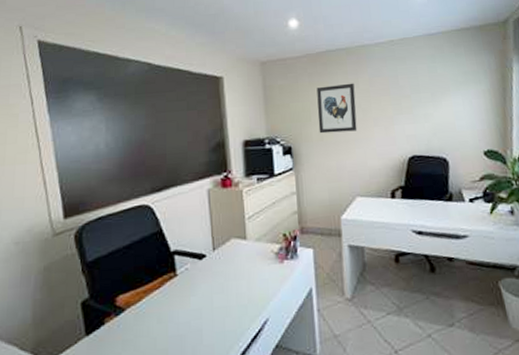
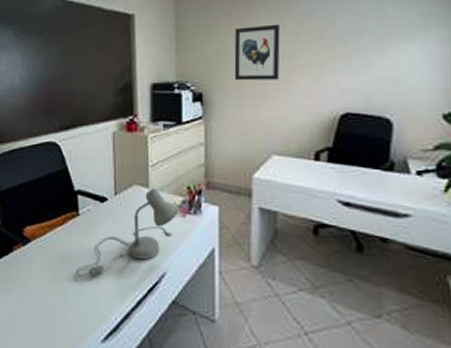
desk lamp: none [177,239,277,338] -> present [76,188,179,276]

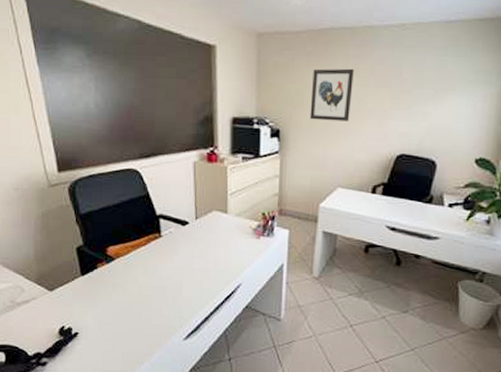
desk lamp: present [76,188,179,276] -> none [160,214,255,288]

